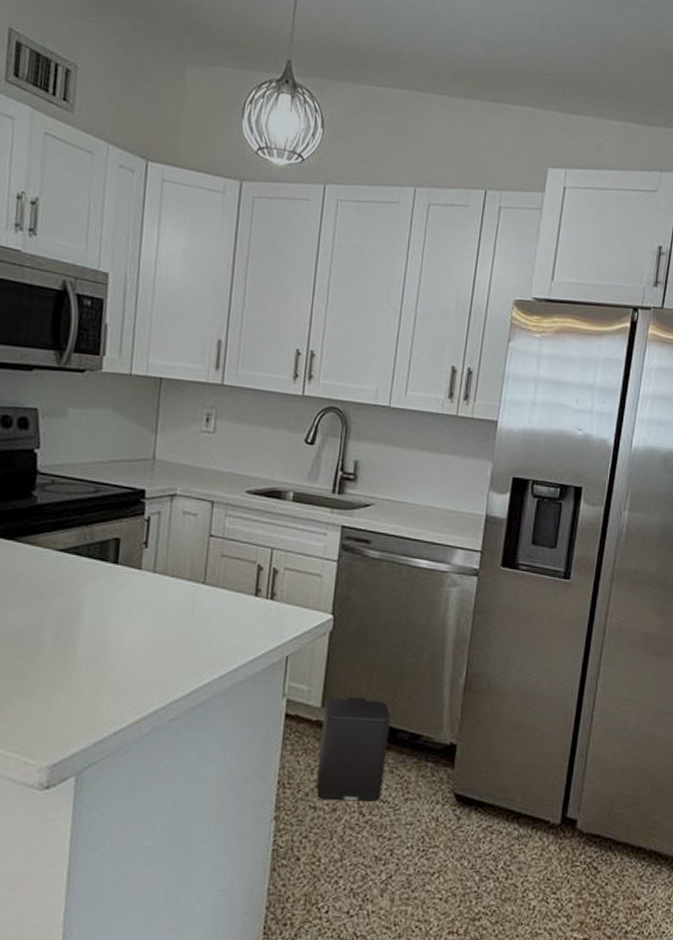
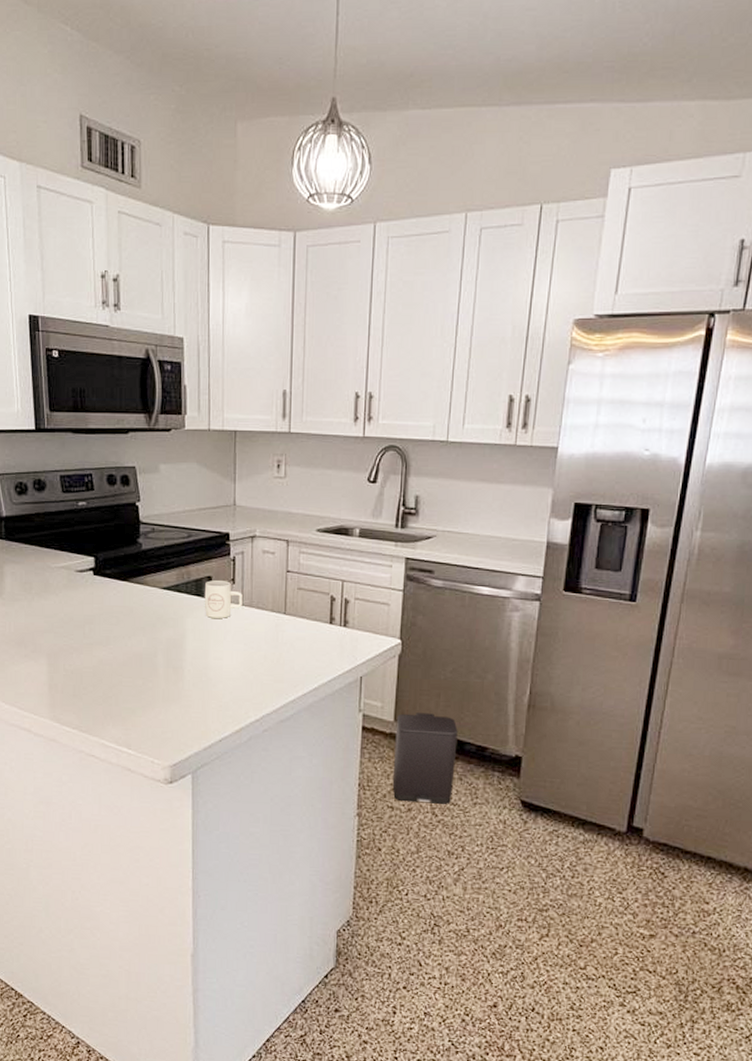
mug: none [108,543,156,588] -> present [204,580,244,619]

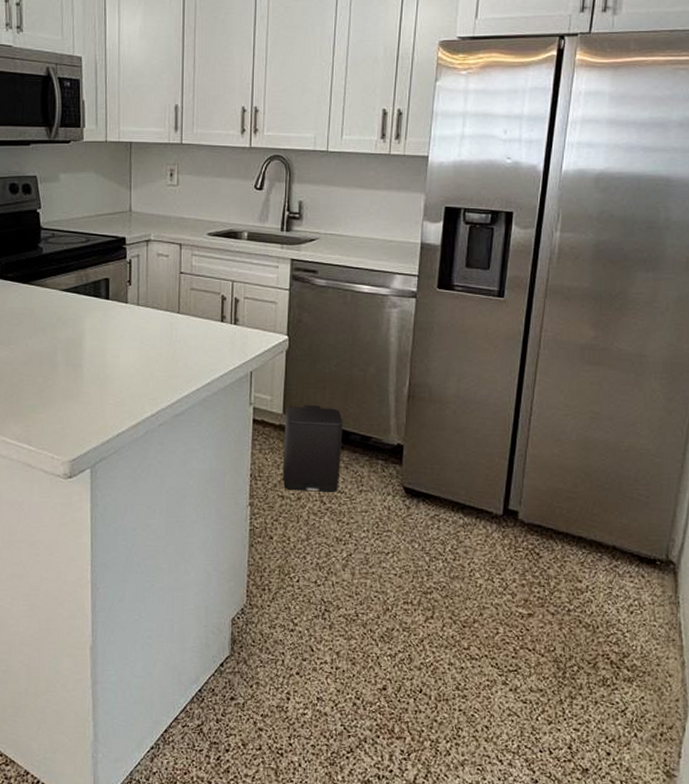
mug: present [204,580,244,619] -> none [102,282,139,319]

